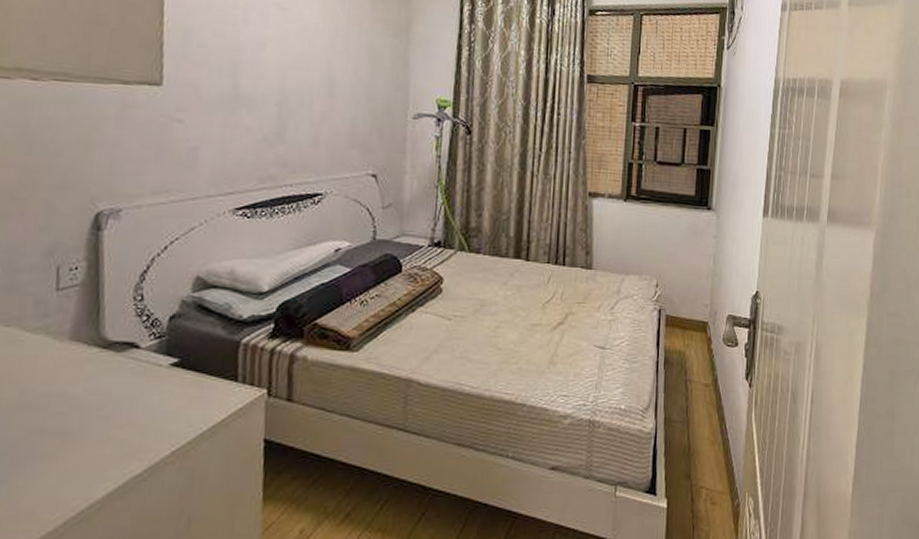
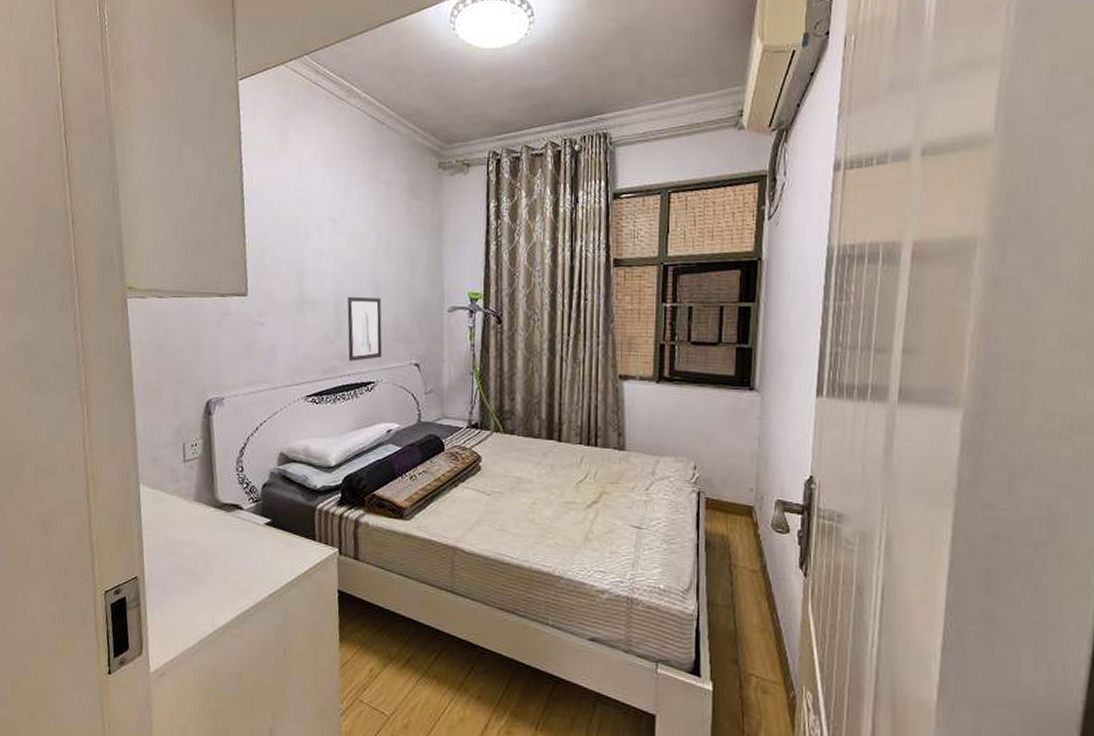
wall art: none [291,94,336,169] -> present [347,296,383,361]

